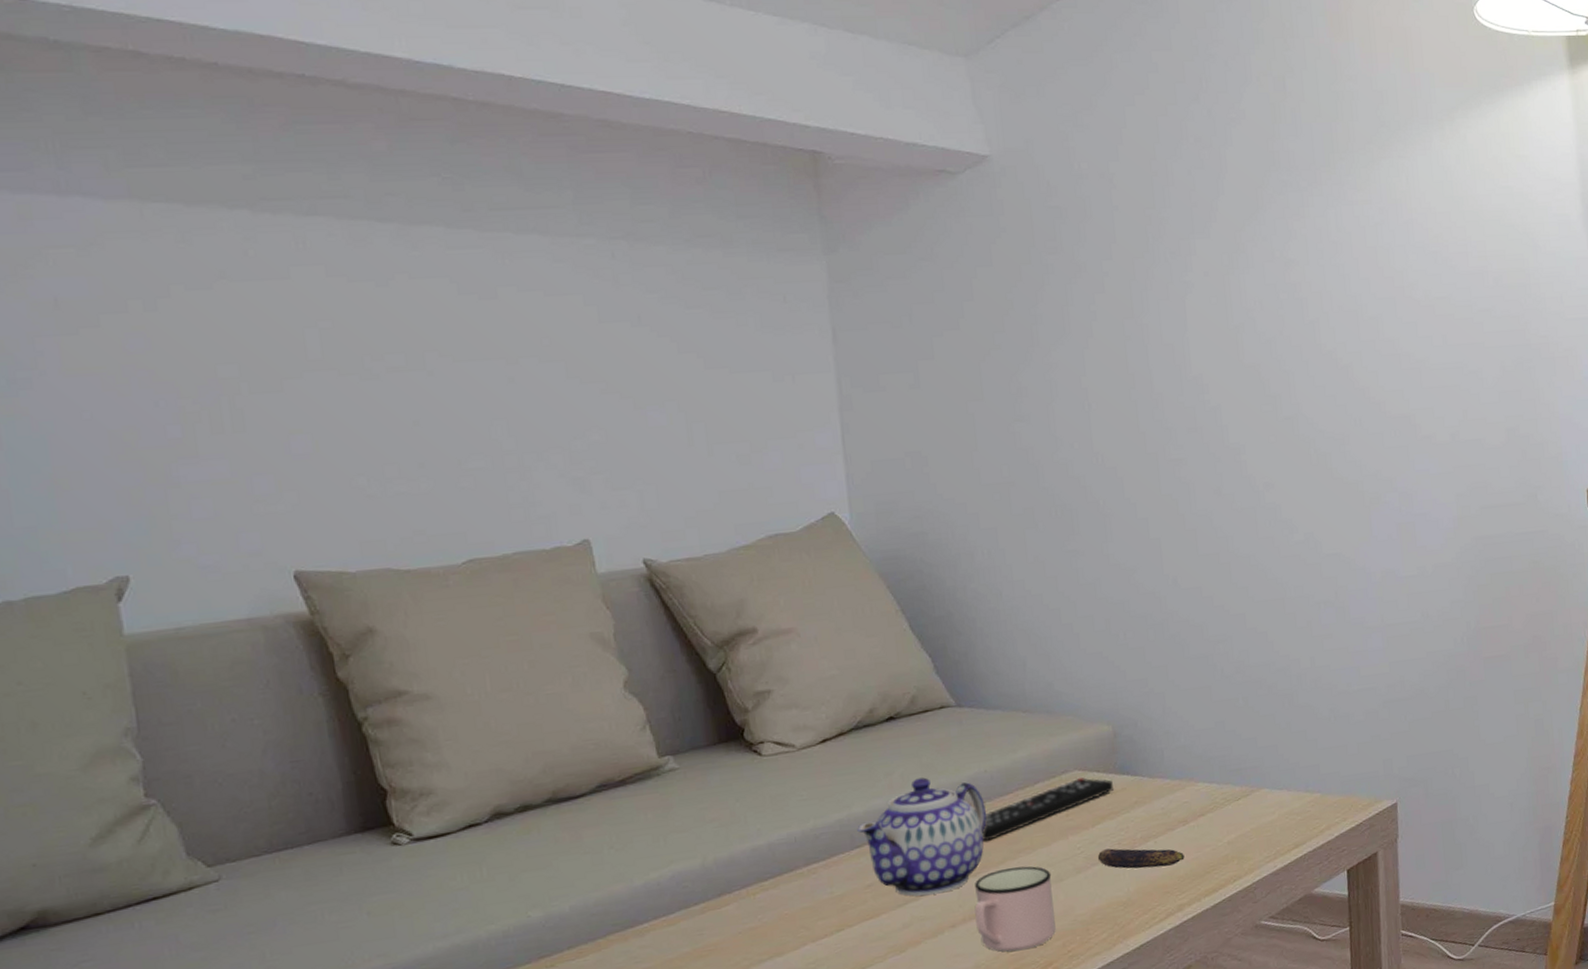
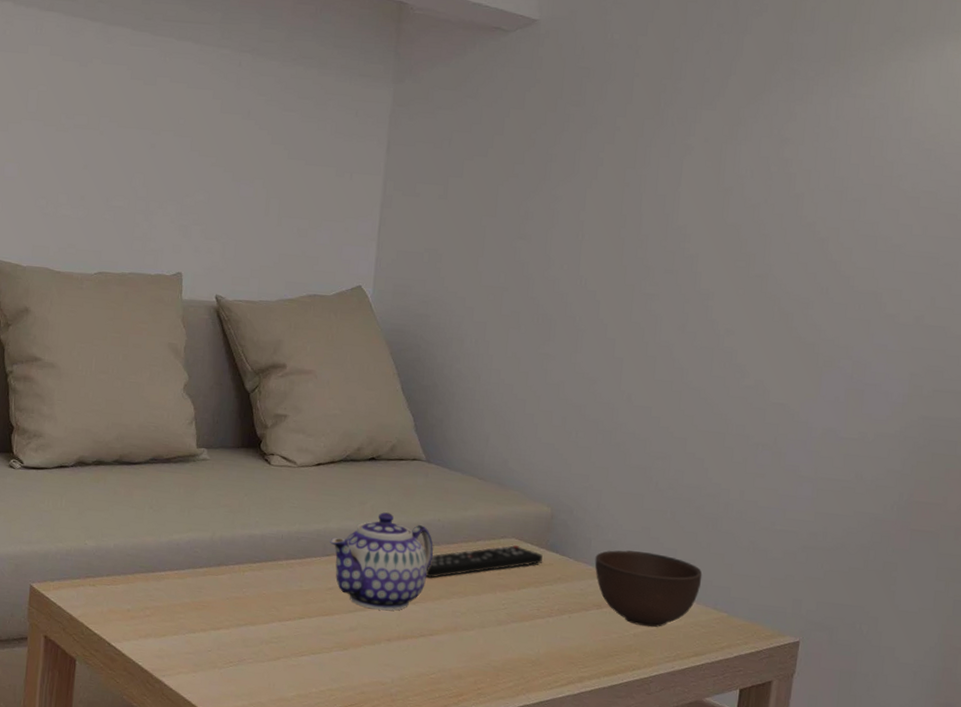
mug: present [974,866,1056,952] -> none [407,604,477,677]
banana: present [1097,848,1185,869] -> none [517,611,593,641]
bowl: none [1171,747,1289,832] -> present [595,550,703,628]

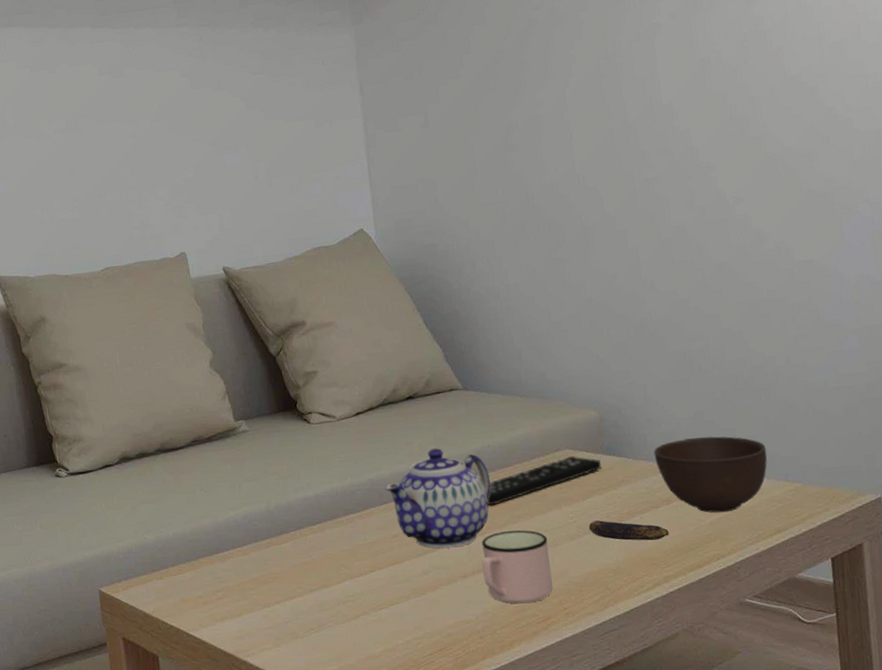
mug: none [407,604,477,677] -> present [482,530,553,604]
banana: none [517,611,593,641] -> present [588,520,669,541]

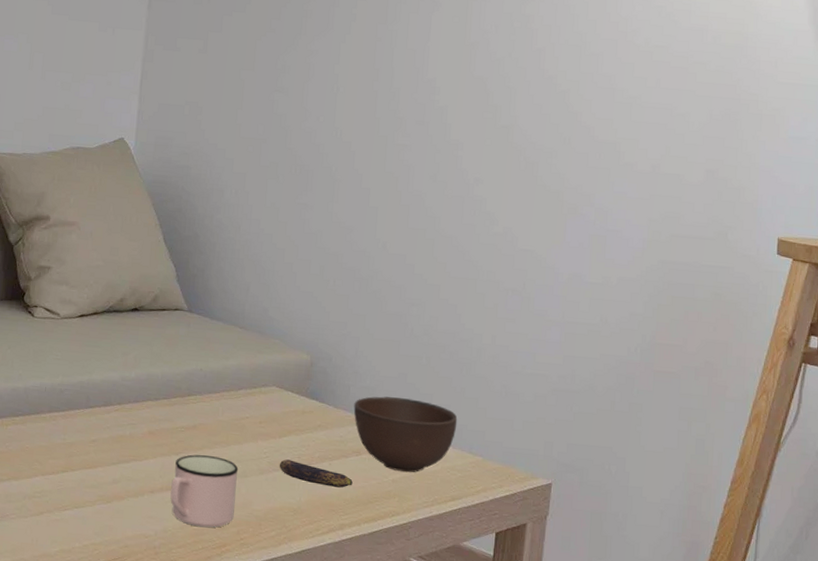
teapot: present [384,448,491,549] -> none [93,363,196,462]
remote control: present [486,456,601,506] -> none [188,393,303,428]

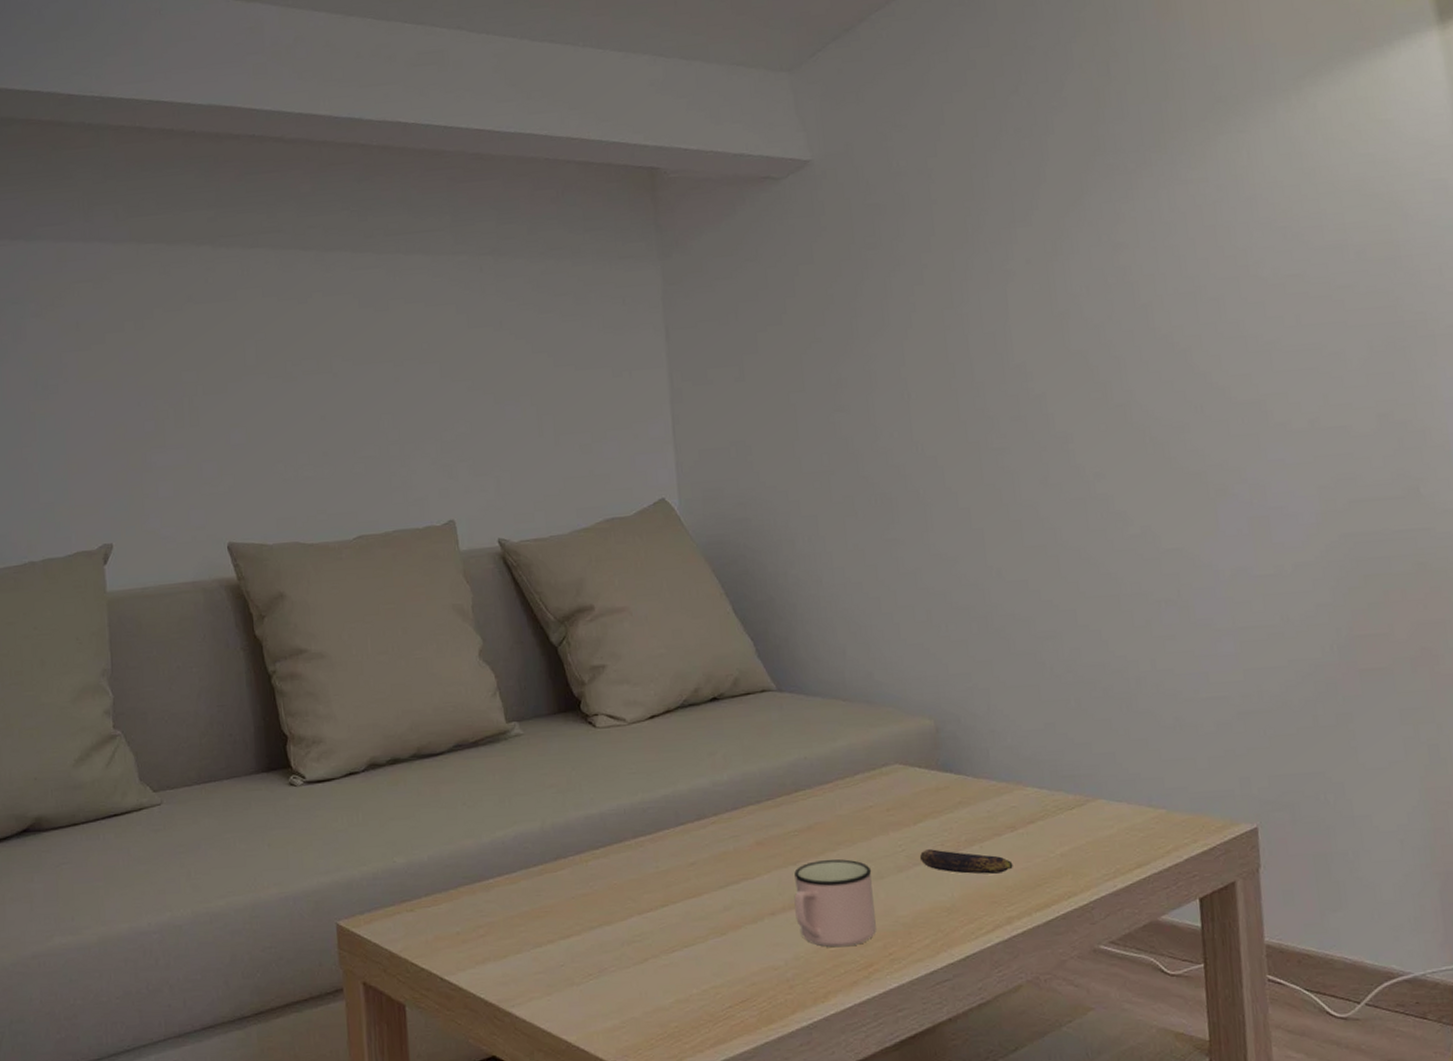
bowl: present [353,396,458,473] -> none [997,752,1128,843]

